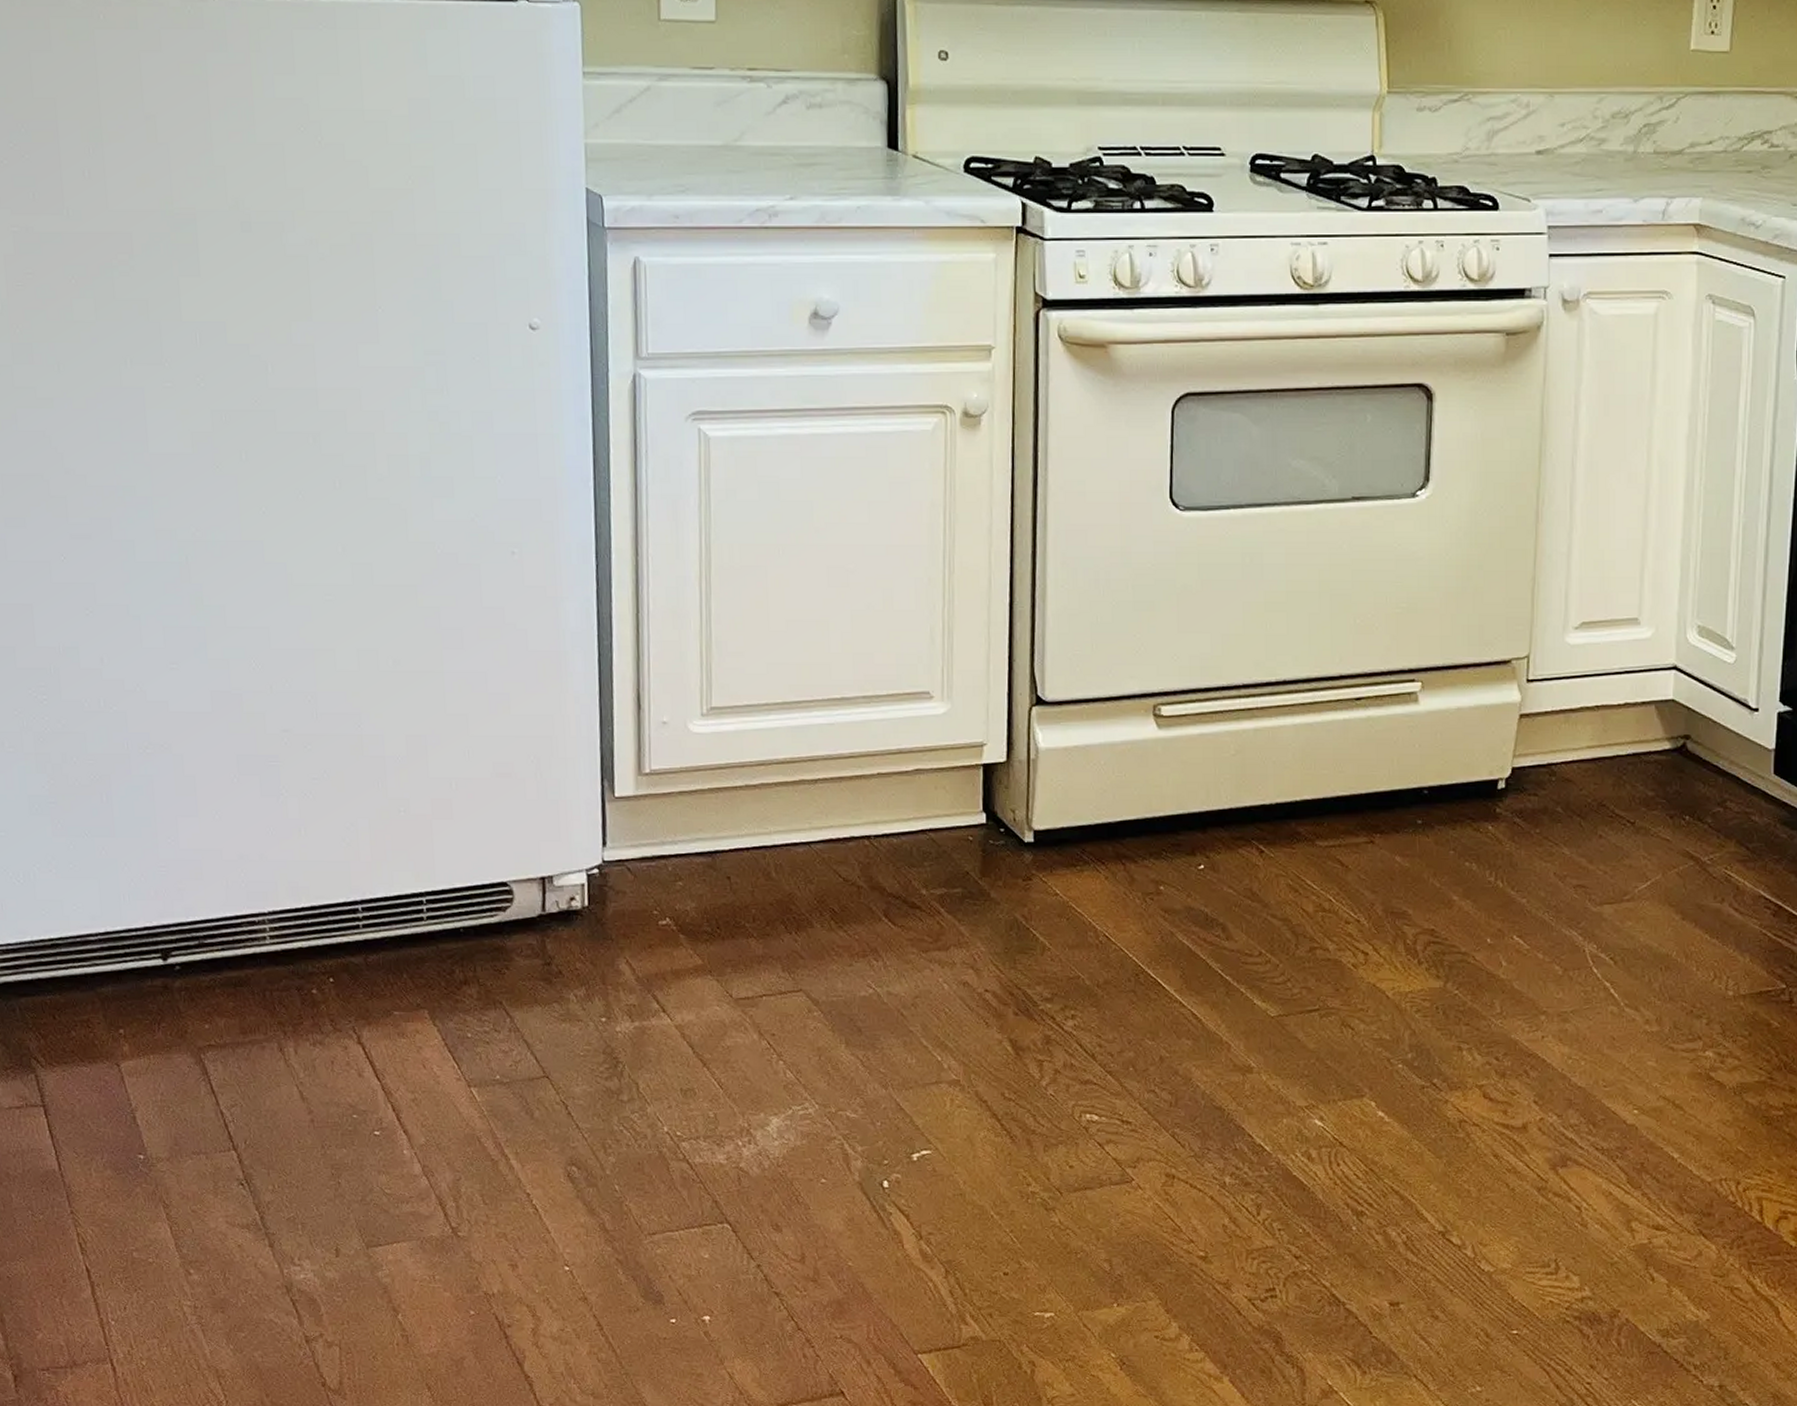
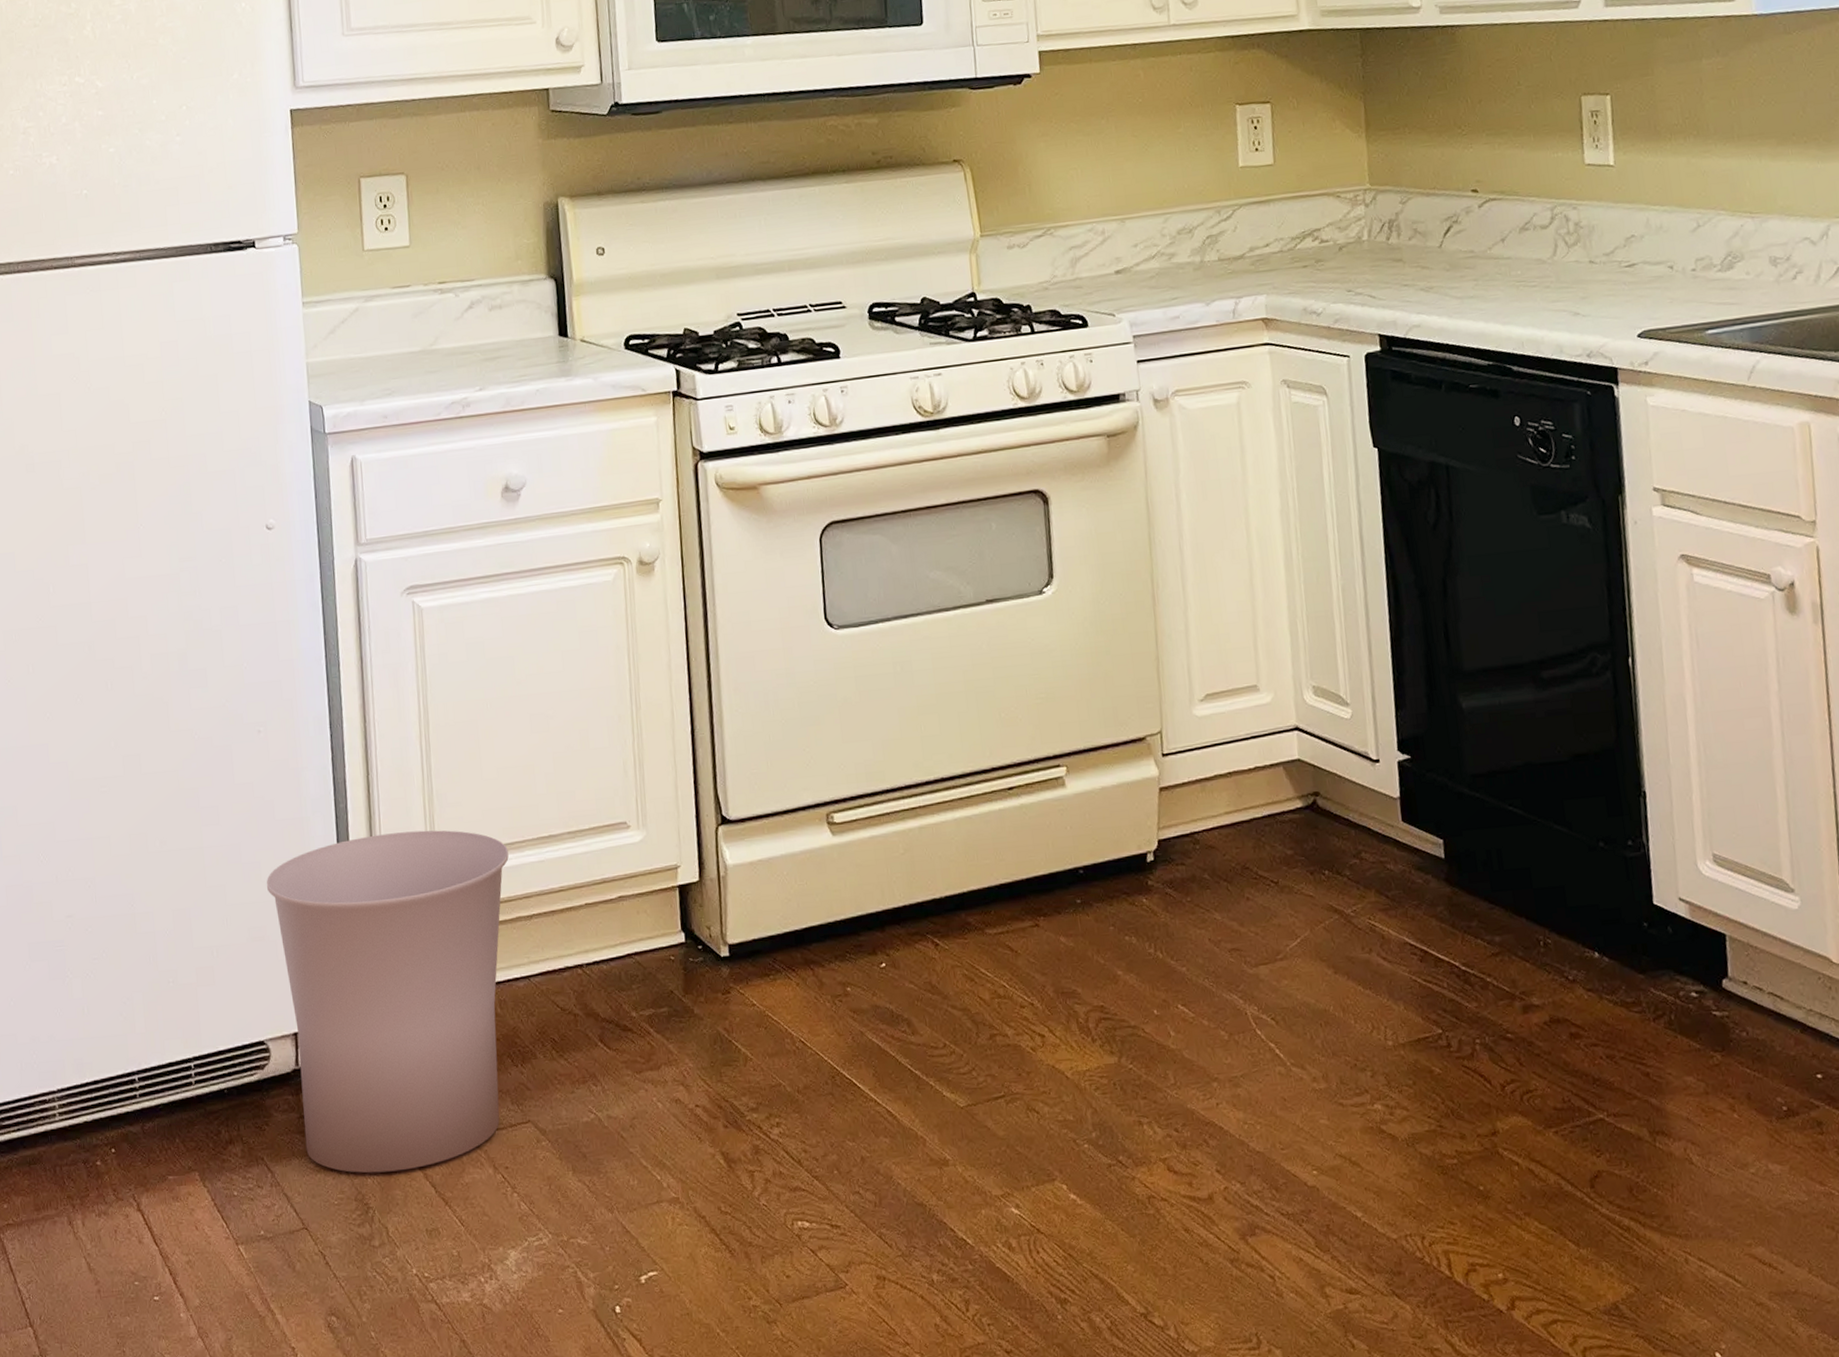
waste bin: none [515,678,794,1028] -> present [266,830,509,1173]

